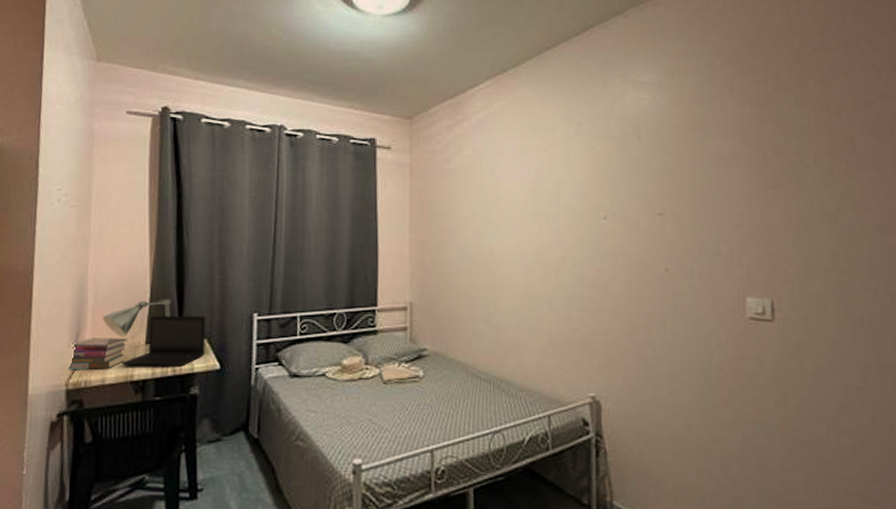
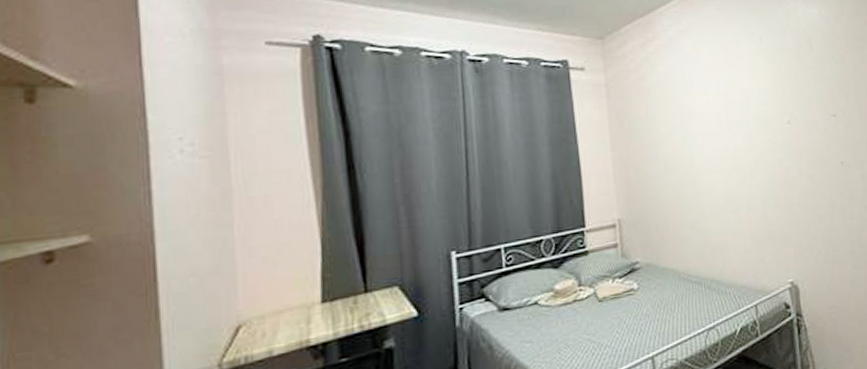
books: present [67,338,128,371] -> none [217,299,299,348]
desk lamp: present [102,299,172,338] -> none [260,249,351,301]
laptop: present [122,315,206,367] -> none [293,262,398,331]

